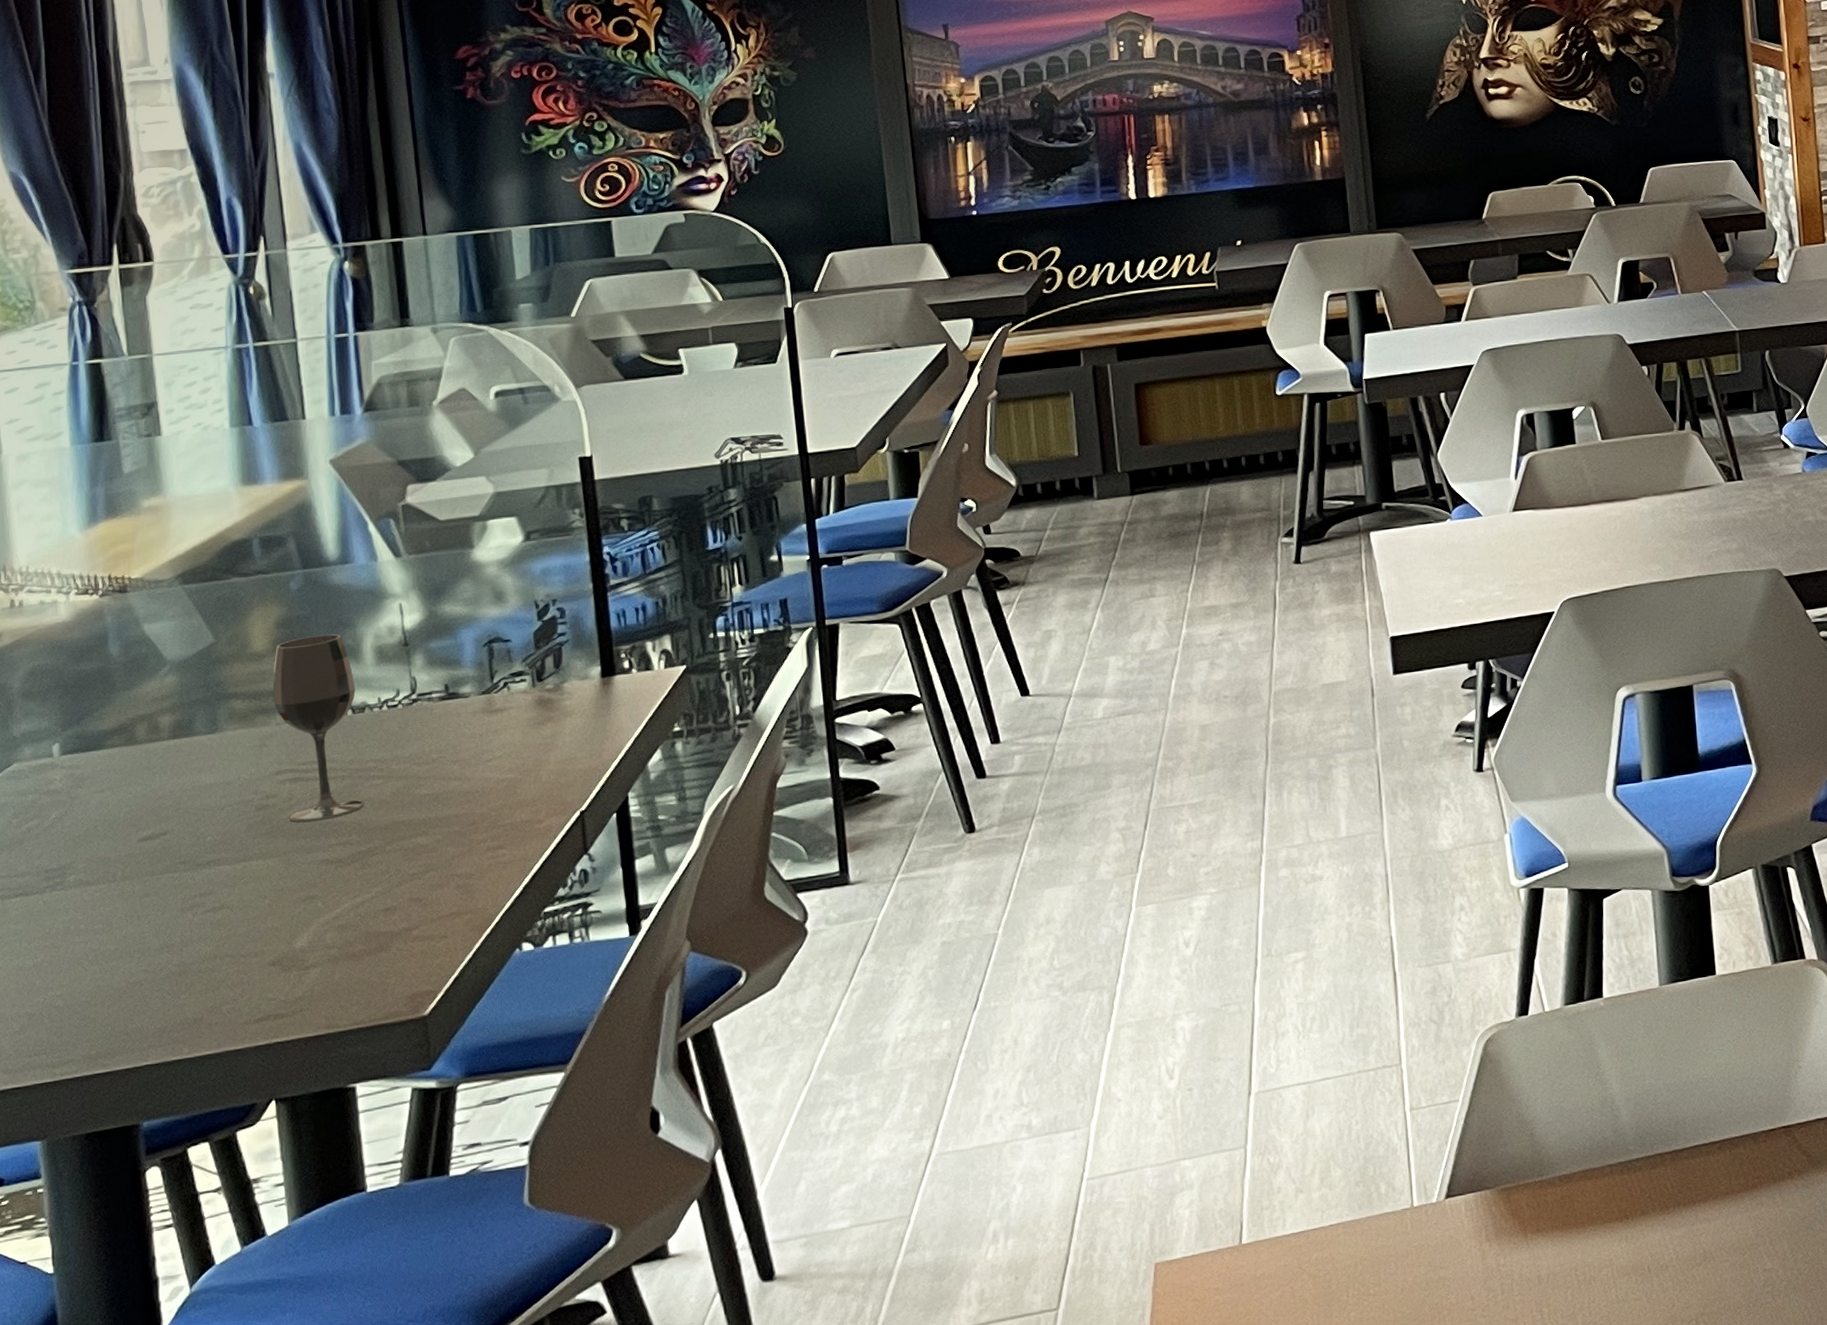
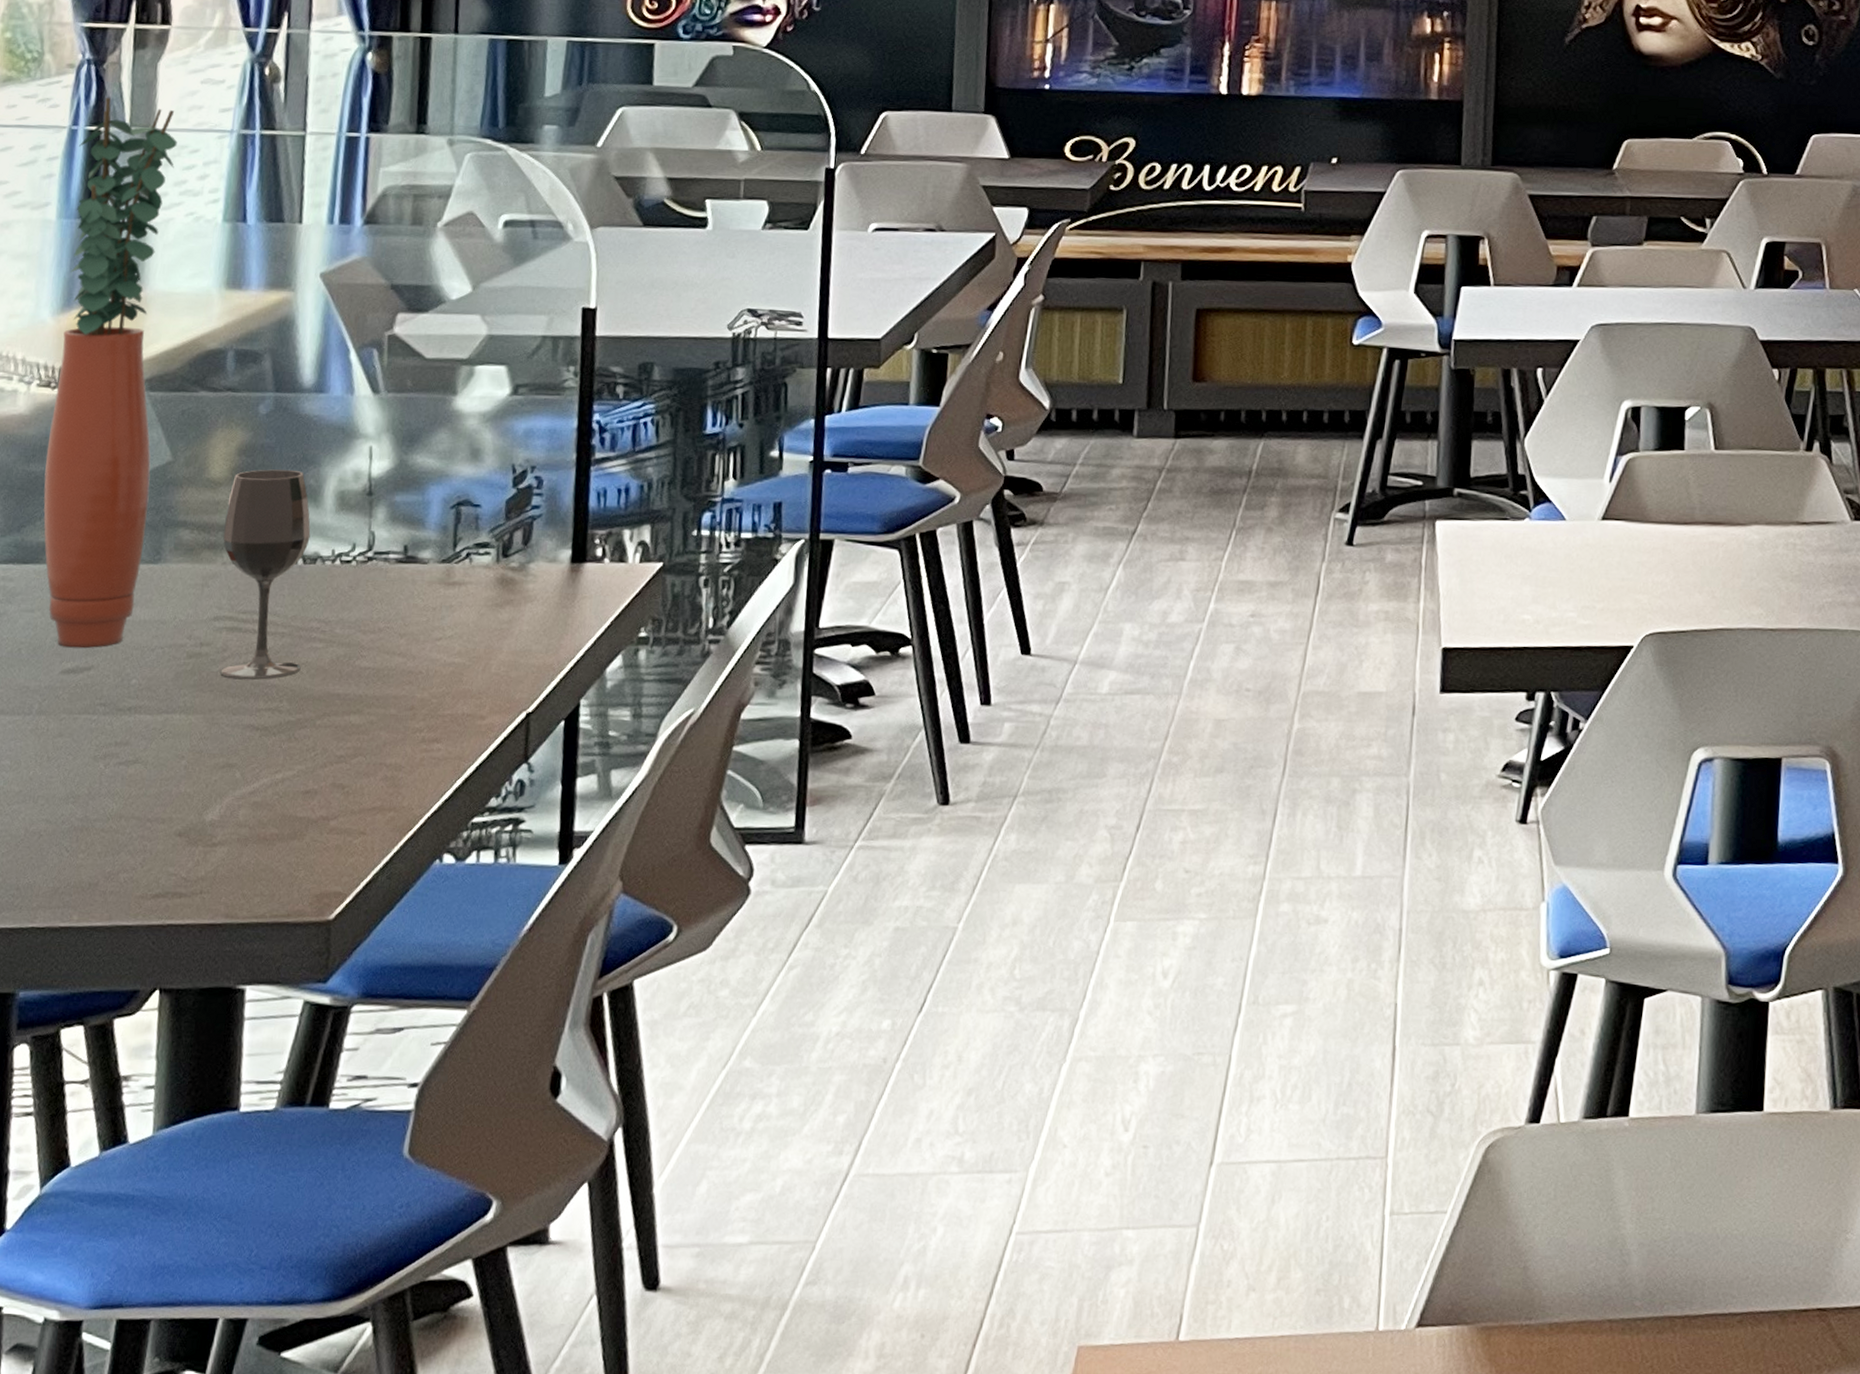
vase: none [82,332,200,818] -> present [43,97,177,648]

